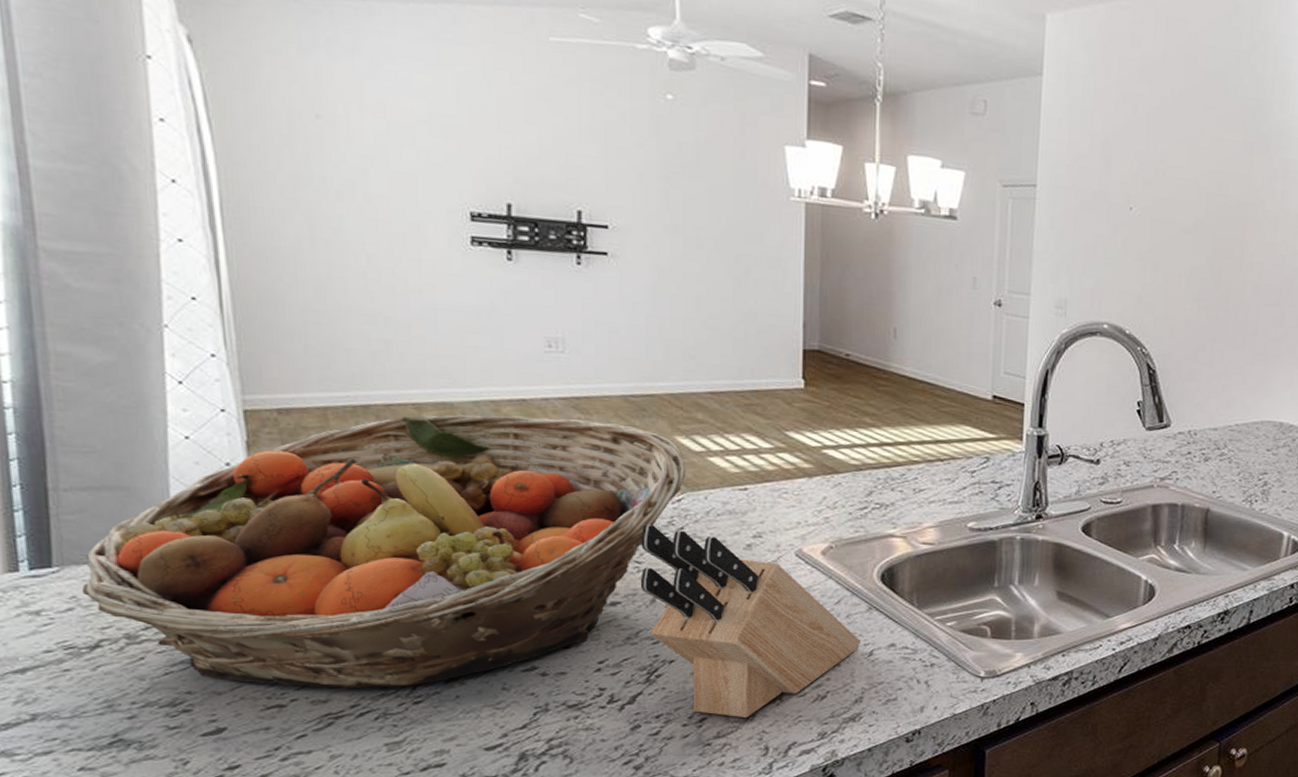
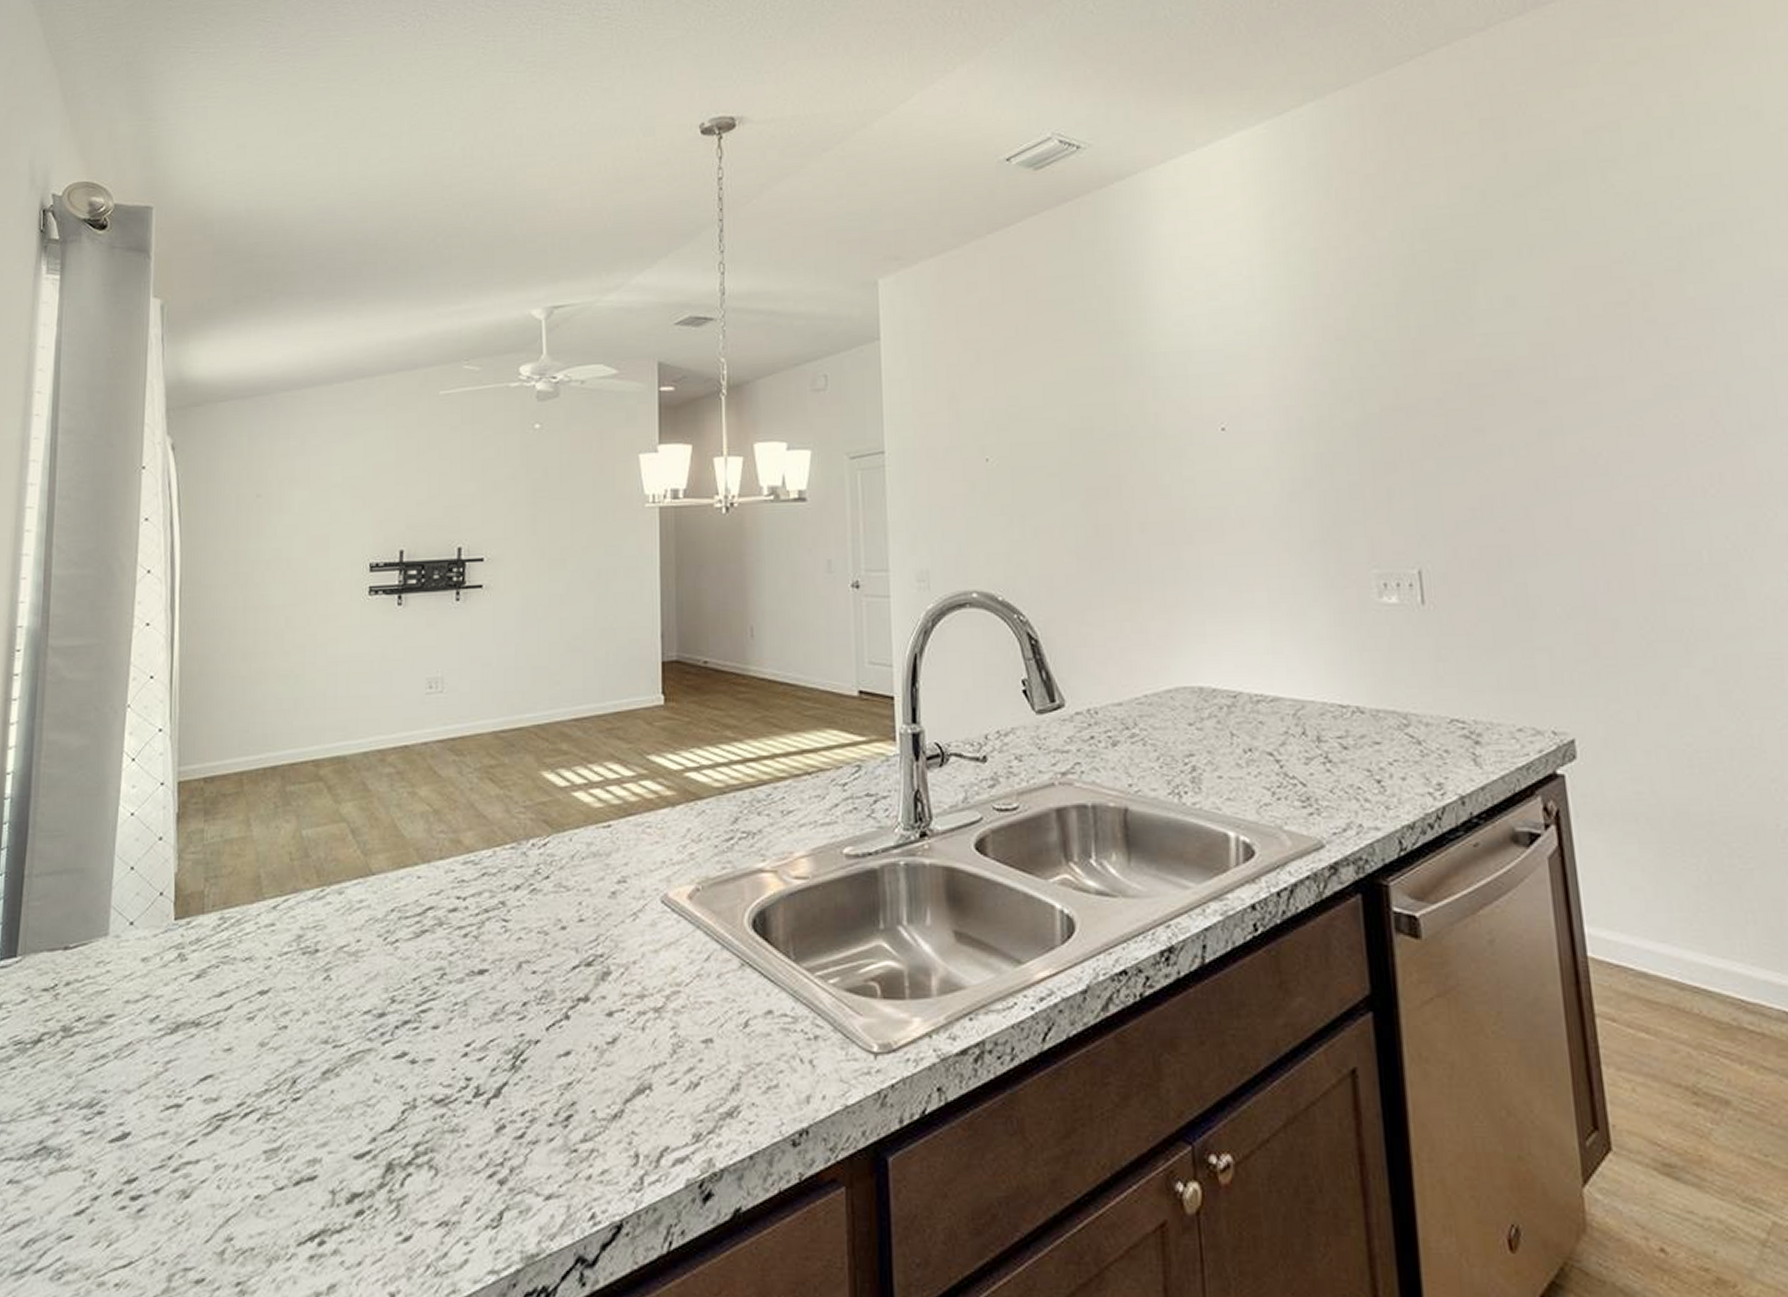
fruit basket: present [81,414,686,689] -> none [35,761,552,1084]
knife block: present [640,523,860,718] -> none [507,874,734,1114]

